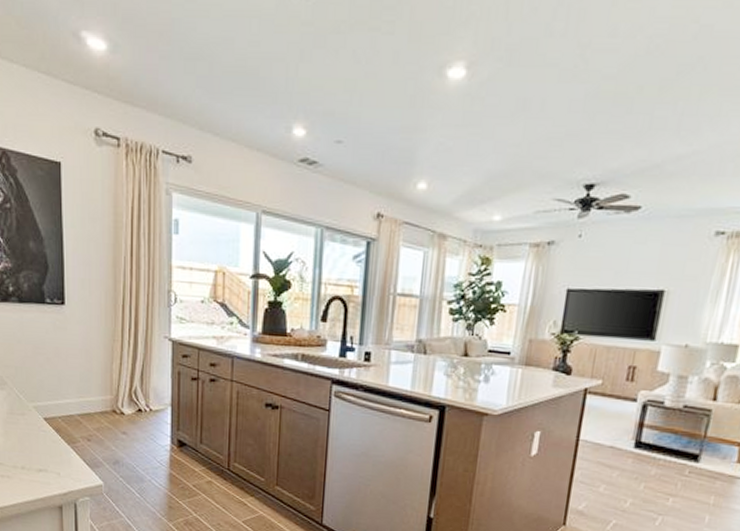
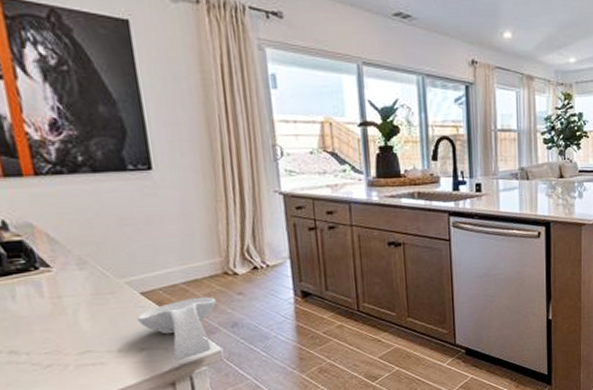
spoon rest: none [38,430,103,487] -> present [136,297,216,361]

